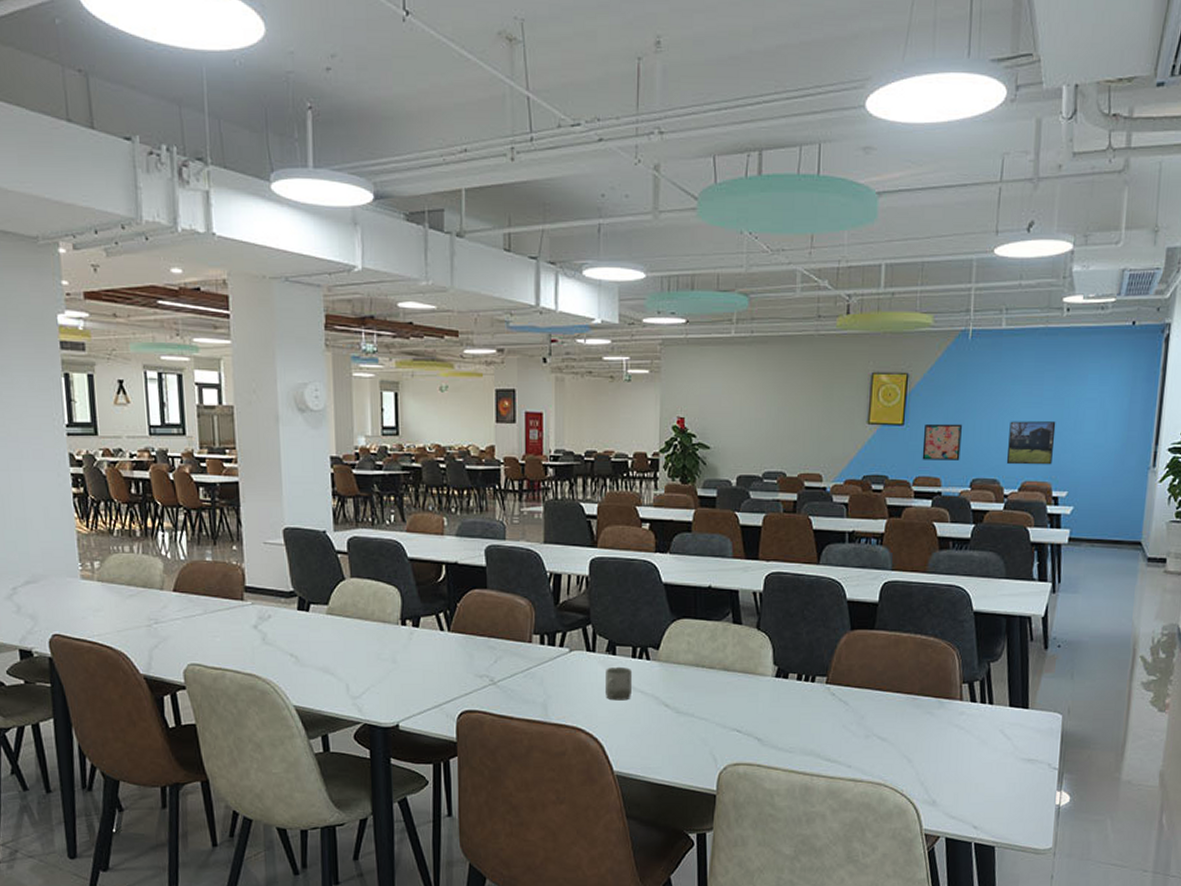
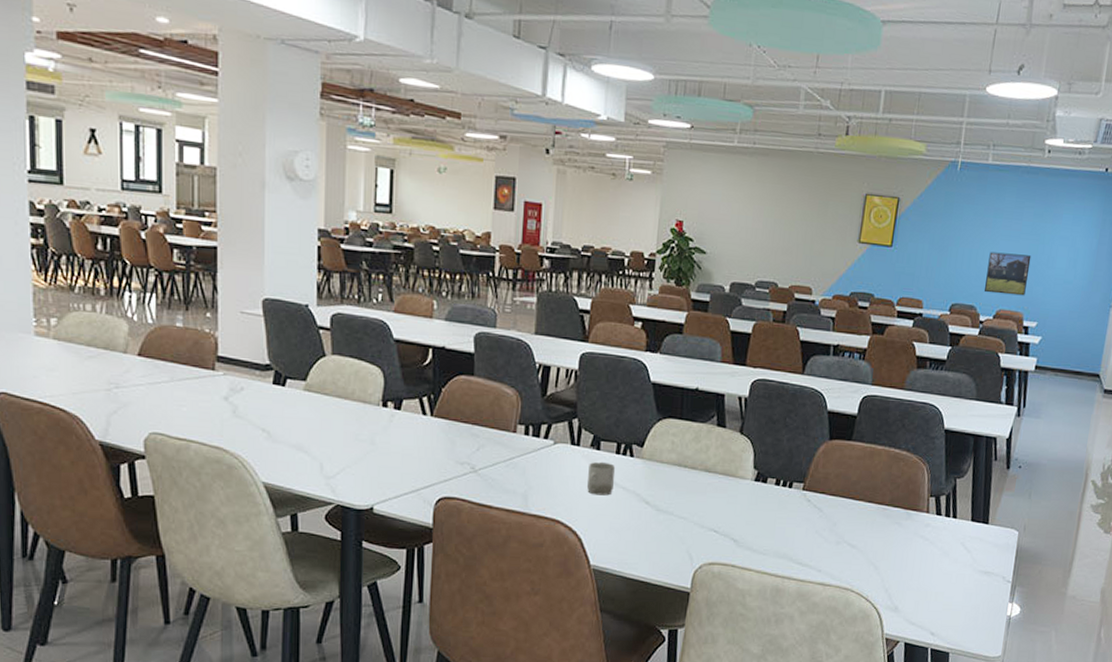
wall art: present [922,423,962,460] -> none [906,247,946,285]

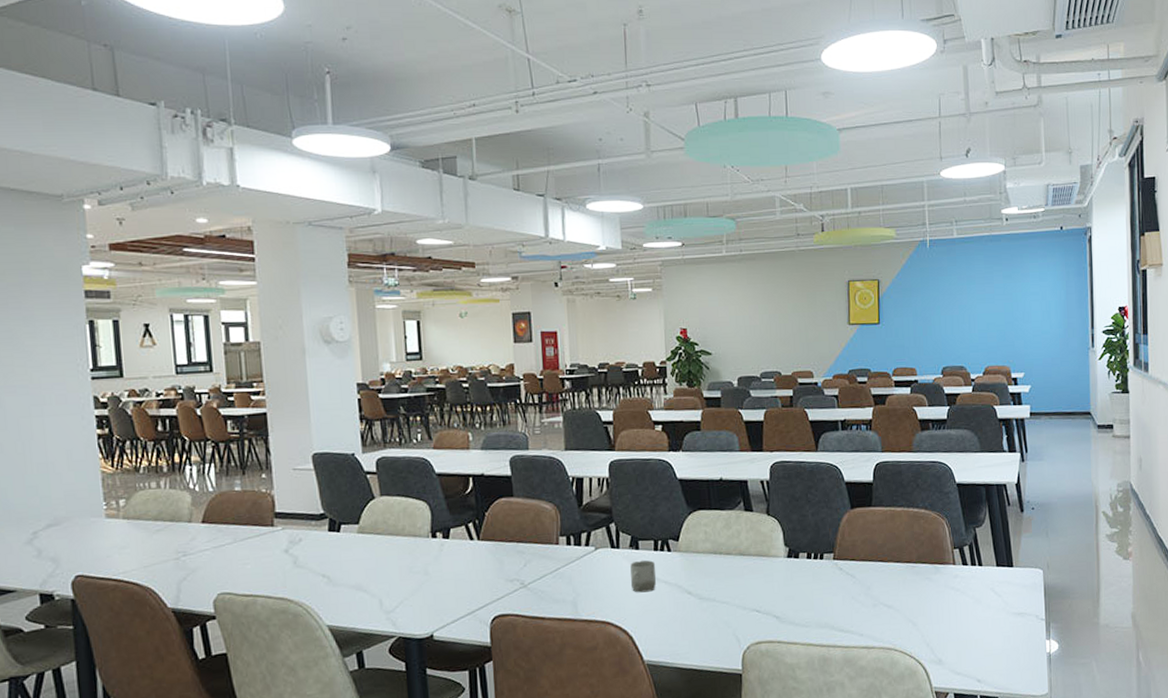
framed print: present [984,252,1032,296] -> none [969,313,1009,353]

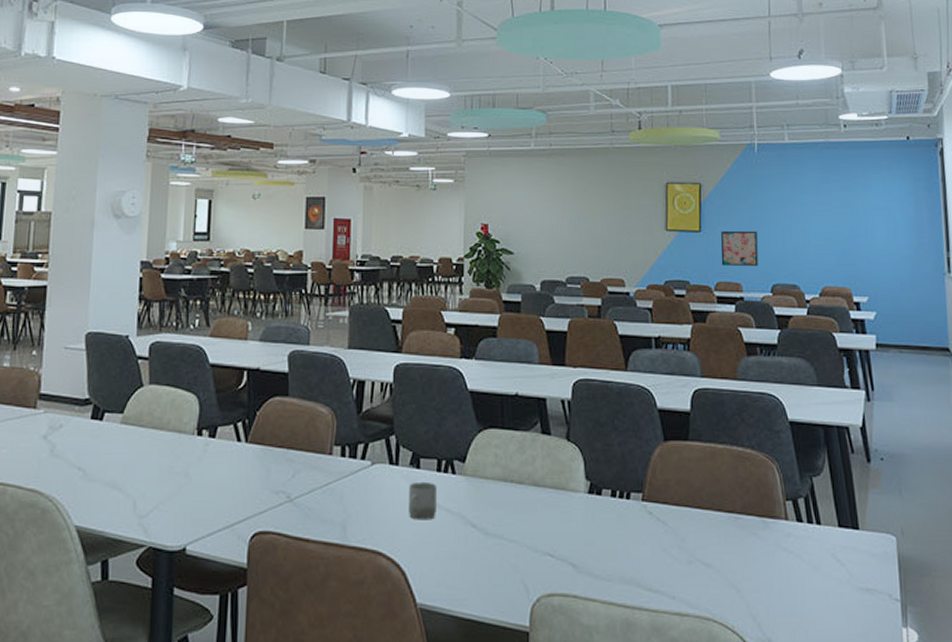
wall art: none [897,320,931,353] -> present [721,230,759,266]

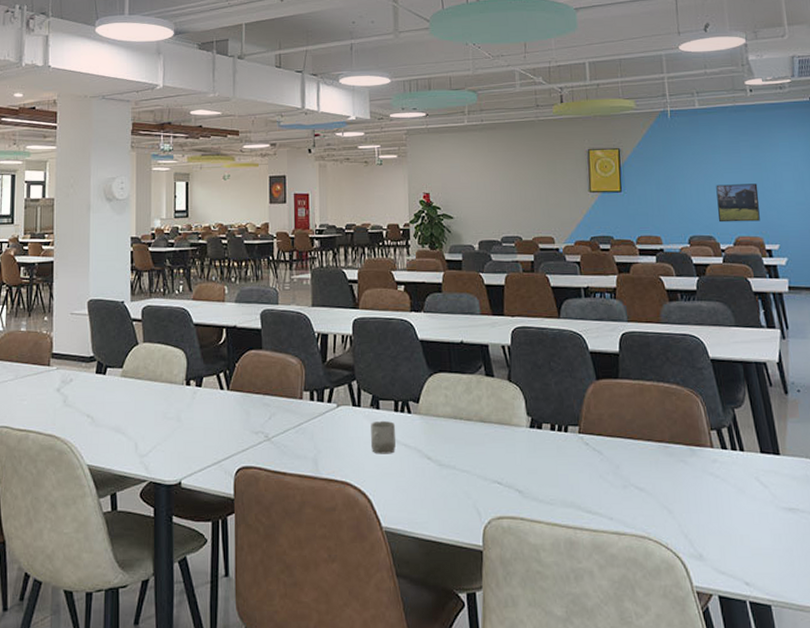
wall art: present [721,230,759,266] -> none [640,189,676,221]
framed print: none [803,228,849,271] -> present [716,183,760,223]

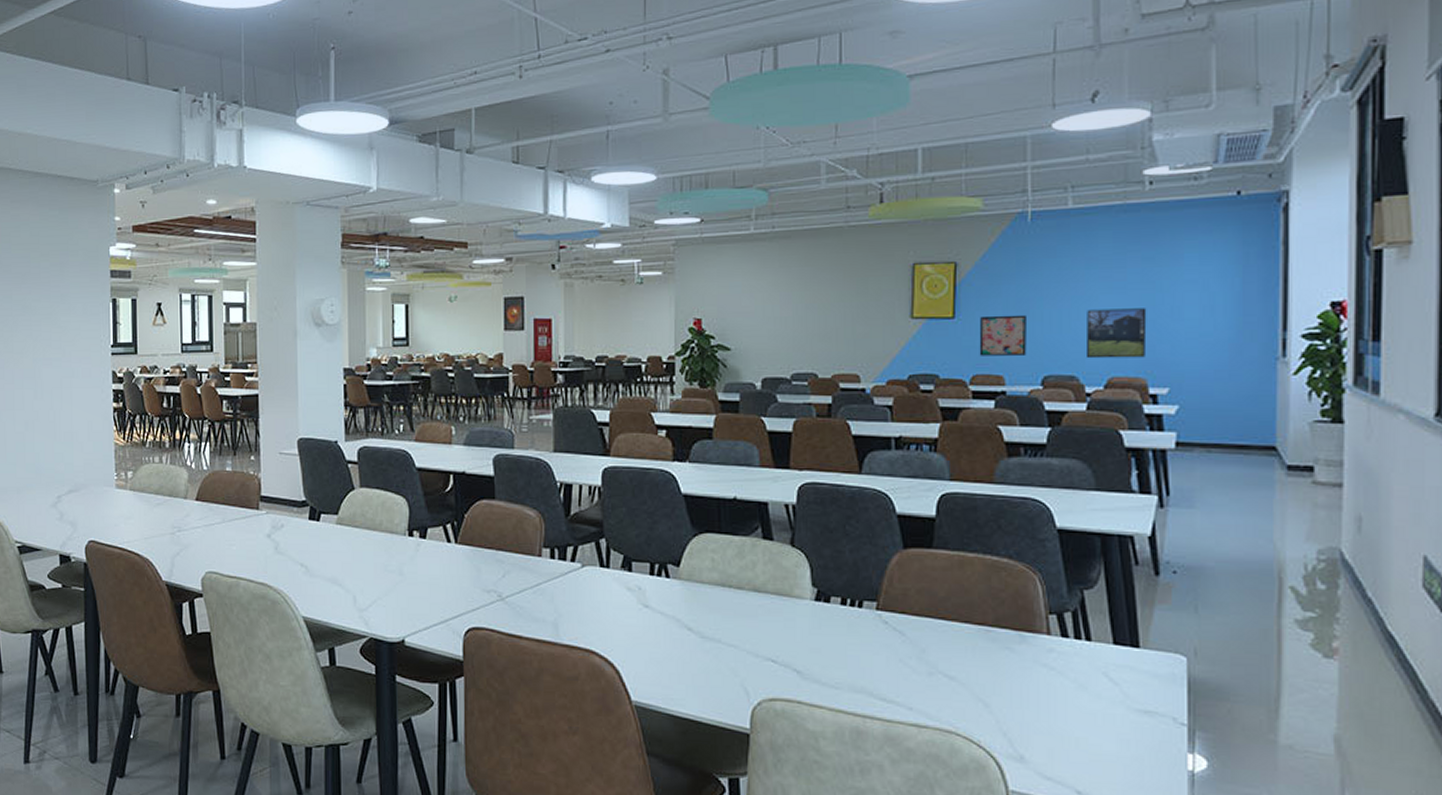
cup: present [371,420,396,454] -> none [621,584,651,622]
wall art: none [640,189,676,221] -> present [979,314,1027,356]

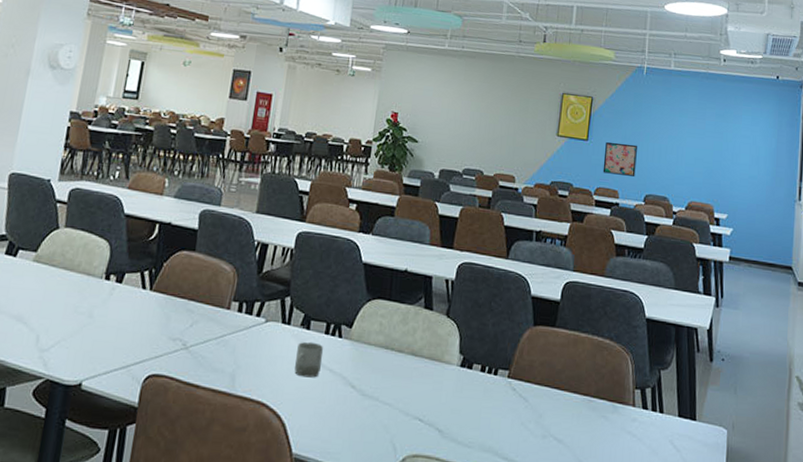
cup: none [621,584,651,622] -> present [294,341,324,378]
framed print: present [1085,308,1147,359] -> none [675,147,717,189]

